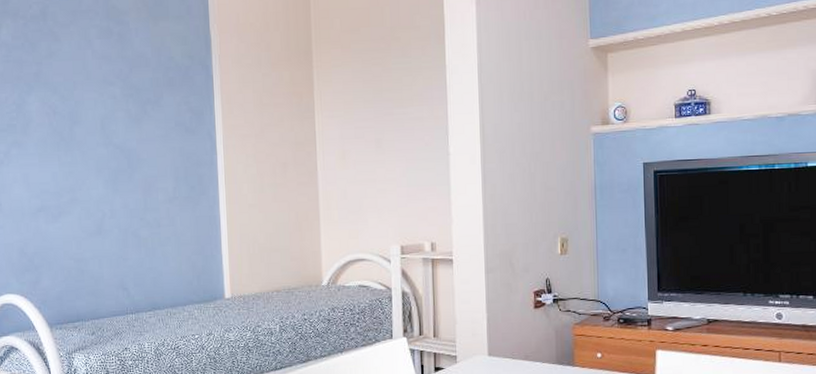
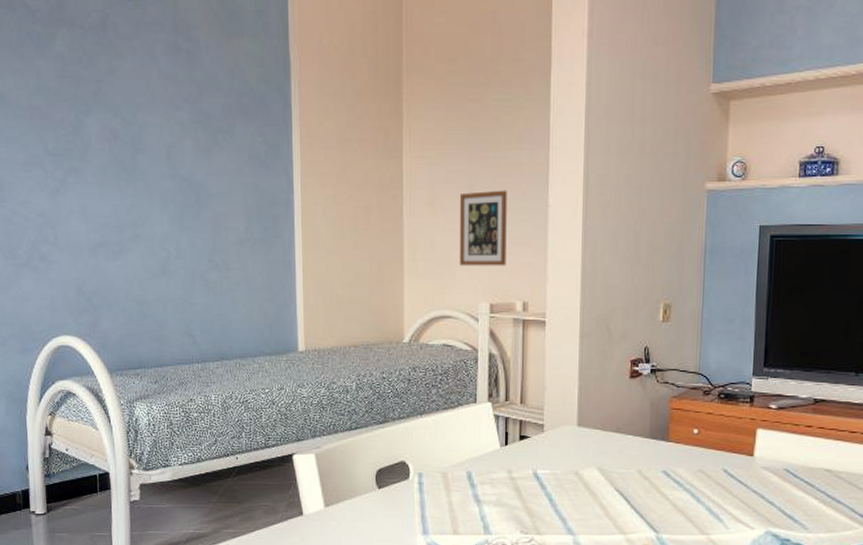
picture frame: none [369,142,414,212] -> present [459,190,507,266]

